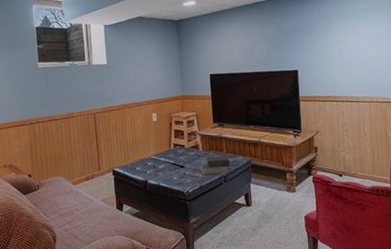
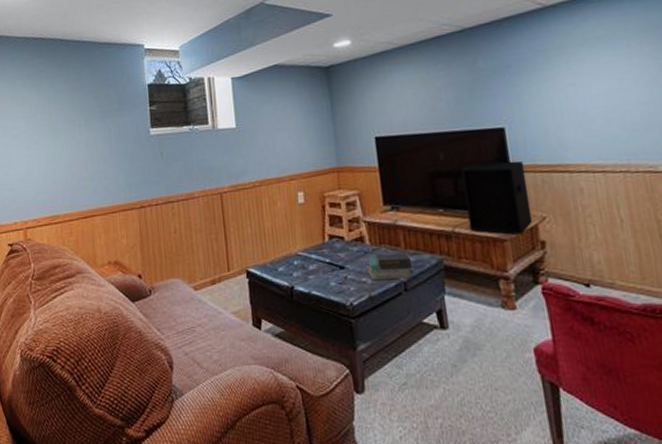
speaker: none [267,93,311,143] -> present [461,160,533,235]

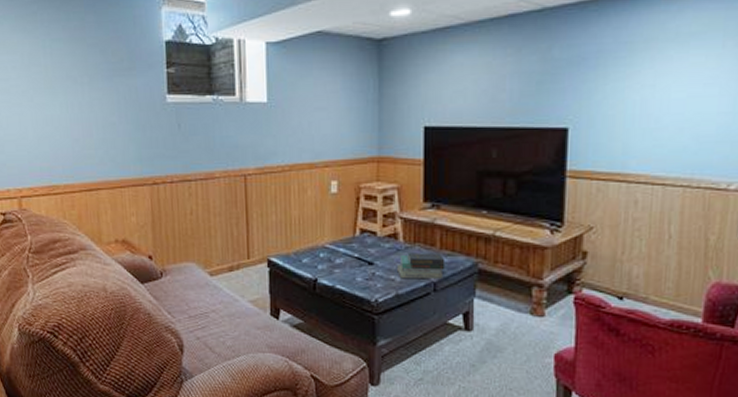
speaker: present [461,160,533,235] -> none [511,164,582,243]

